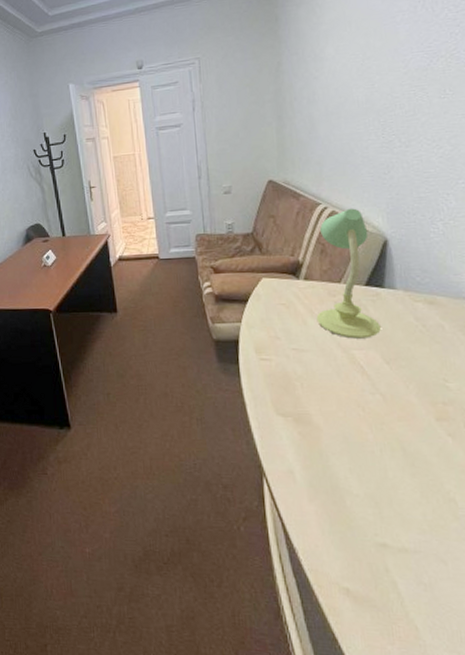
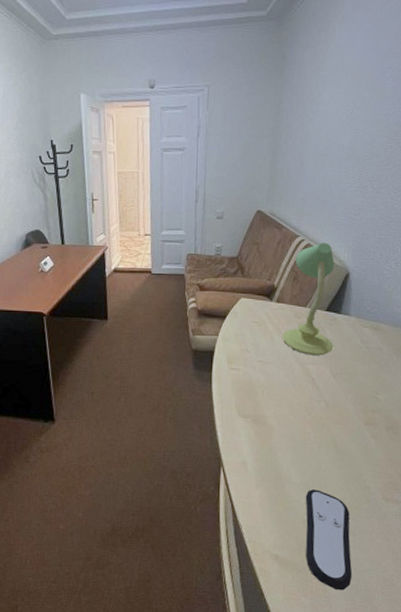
remote control: none [373,503,452,638] -> present [305,489,352,591]

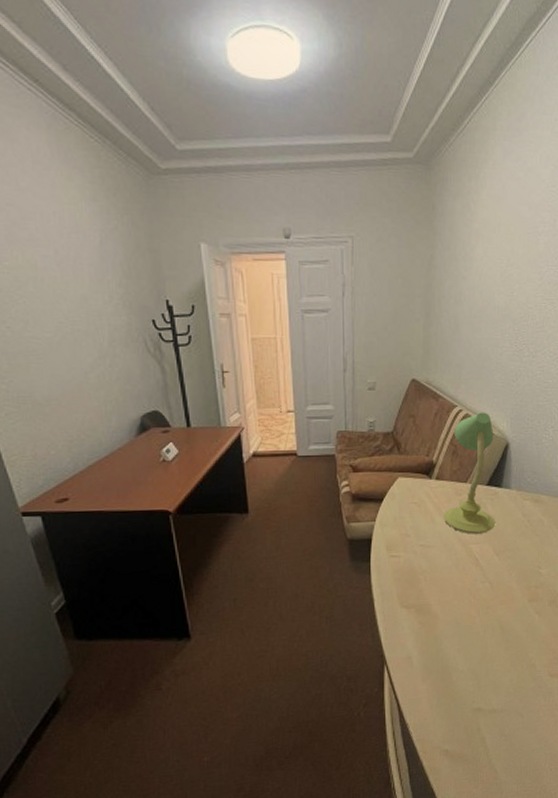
remote control: present [305,489,352,591] -> none [473,675,522,776]

